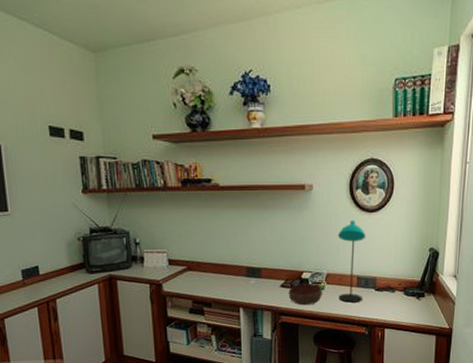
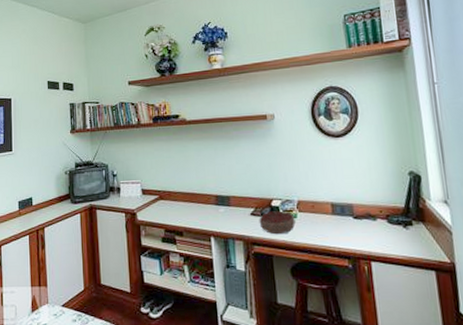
desk lamp: present [337,219,366,303] -> none [304,145,340,232]

